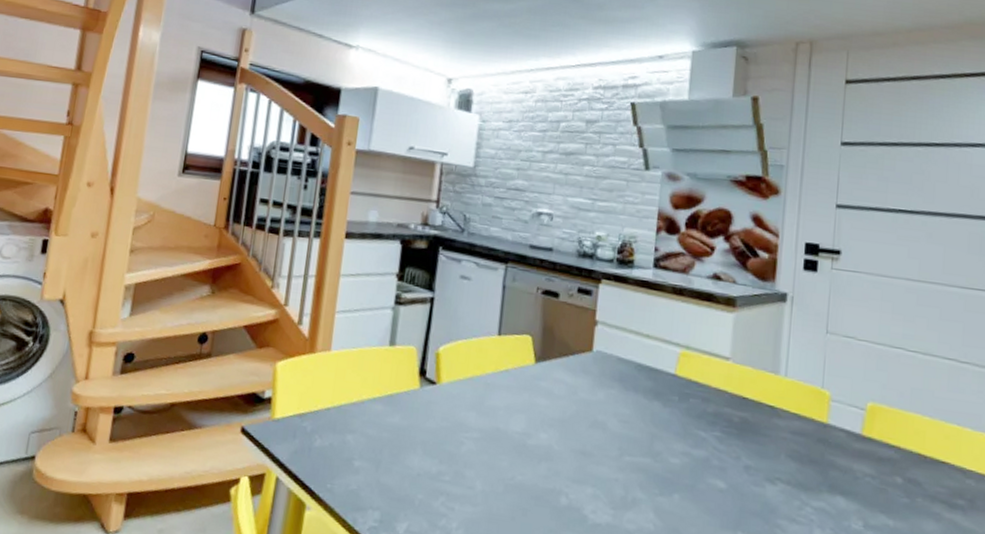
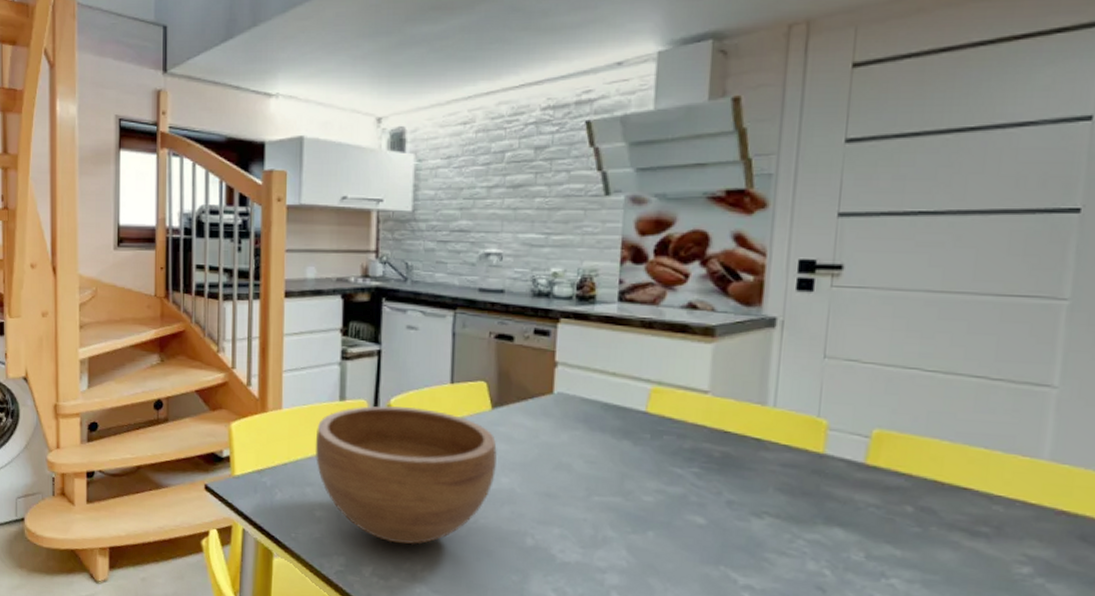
bowl: none [360,353,538,501] -> present [315,405,497,545]

